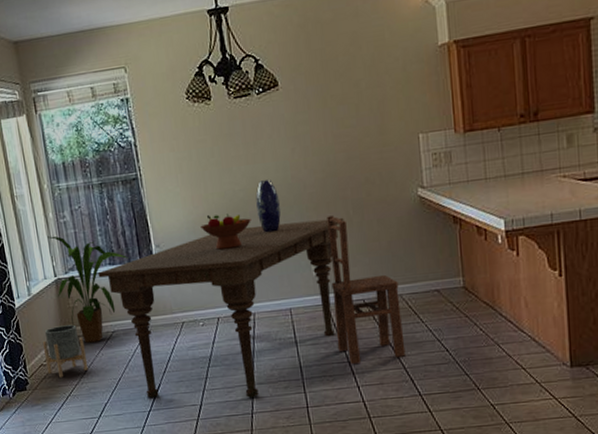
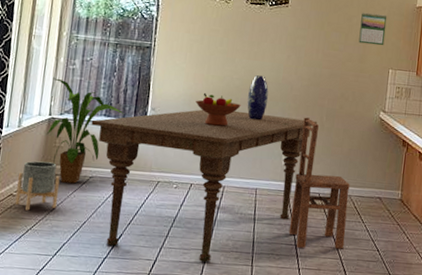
calendar: none [370,66,406,112] -> present [358,12,388,46]

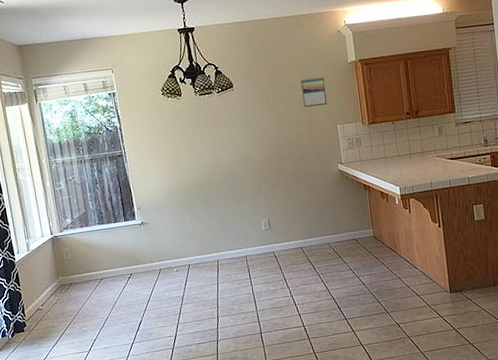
planter: present [15,161,60,211] -> none [39,274,80,319]
house plant: present [46,78,124,184] -> none [45,201,115,289]
dining table: present [91,109,318,262] -> none [88,185,285,332]
fruit bowl: present [195,92,241,127] -> none [174,183,214,211]
vase: present [247,75,269,121] -> none [217,157,238,198]
chair: present [288,117,350,249] -> none [272,184,334,297]

